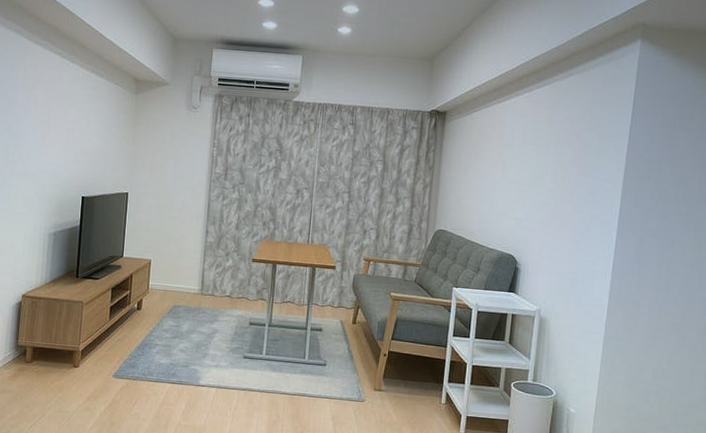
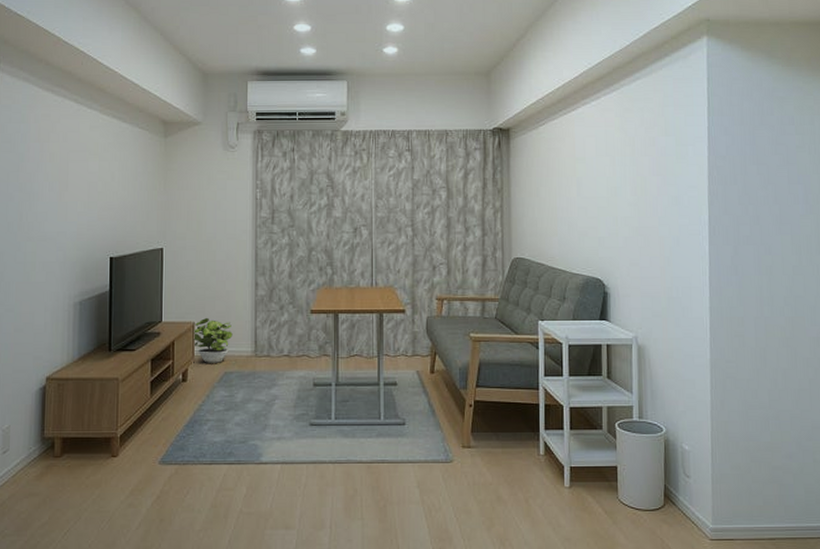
potted plant: none [149,257,183,297] -> present [194,318,233,363]

